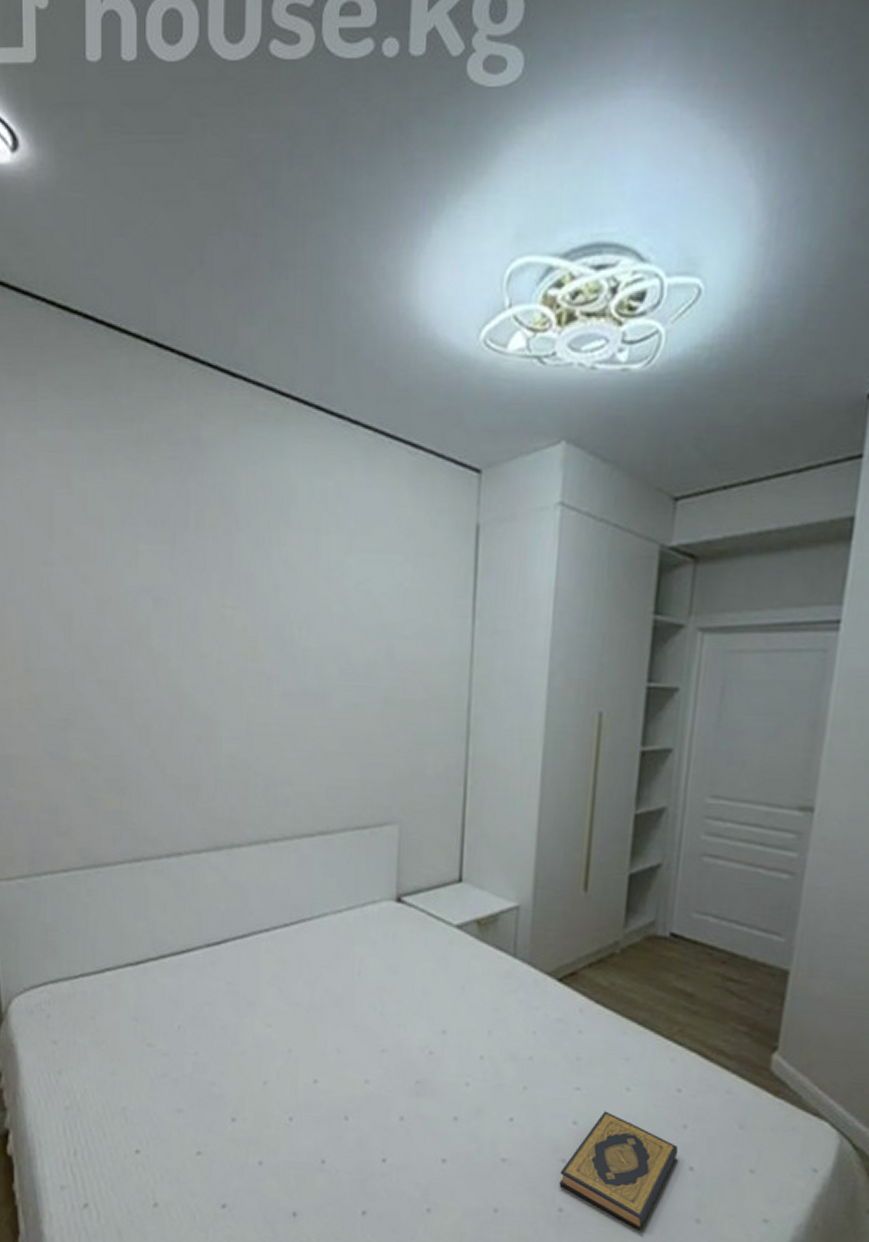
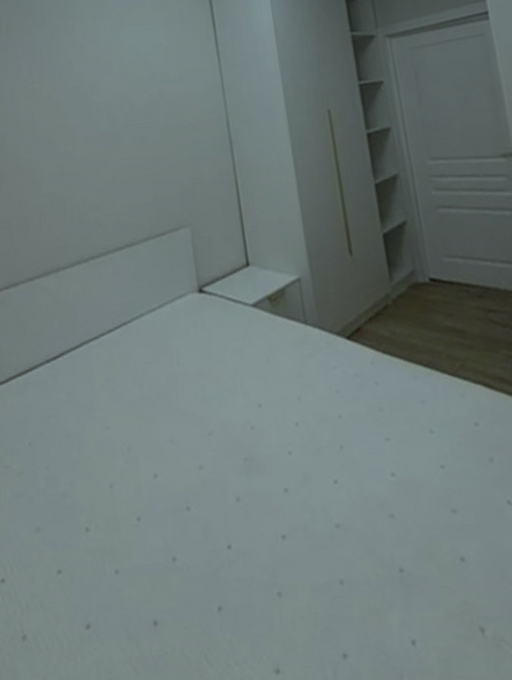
hardback book: present [559,1111,679,1231] -> none [391,457,493,579]

